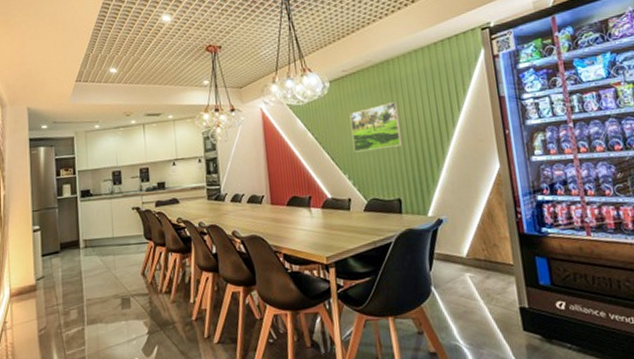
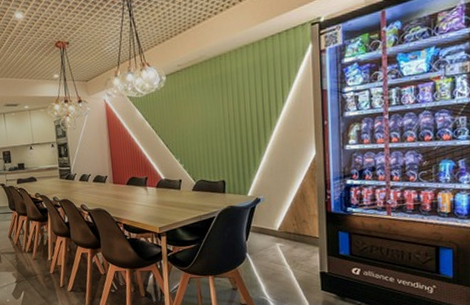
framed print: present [350,102,403,152] -> none [183,94,229,140]

